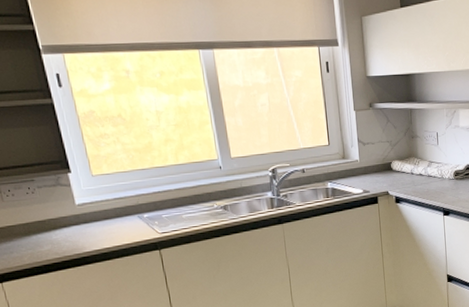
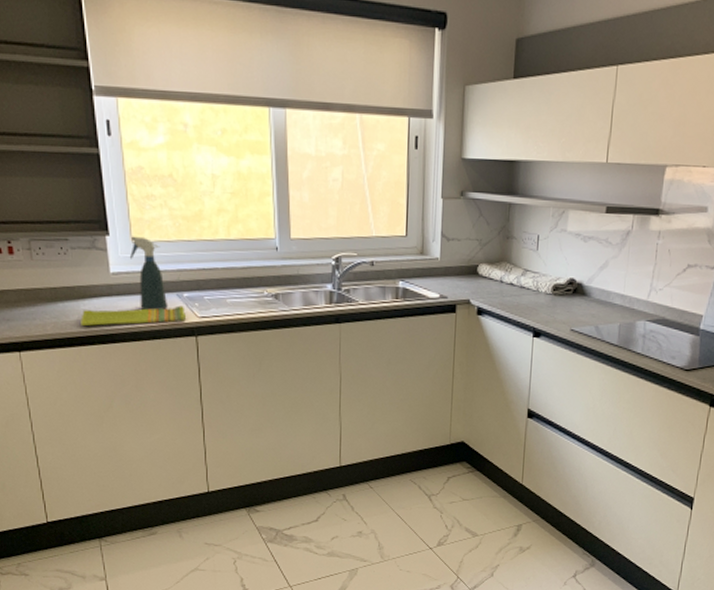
dish towel: none [54,225,148,254] -> present [81,305,186,327]
spray bottle: none [91,170,132,233] -> present [130,236,168,310]

